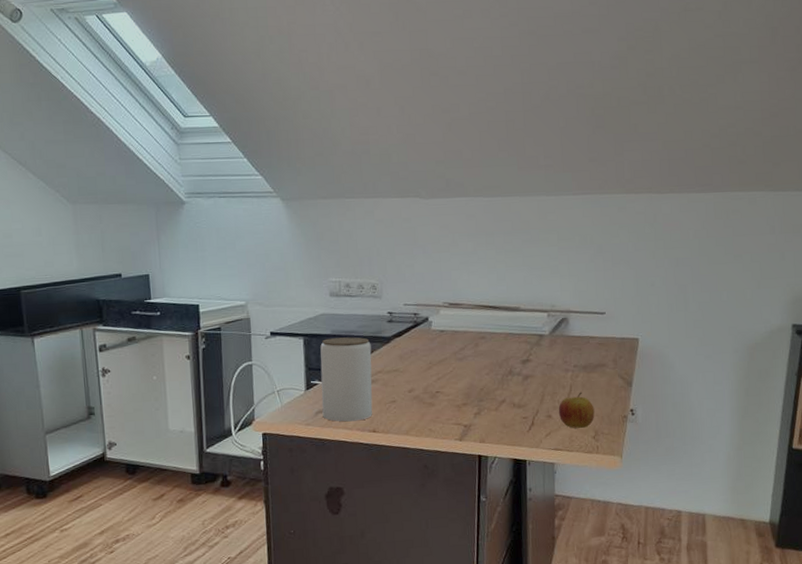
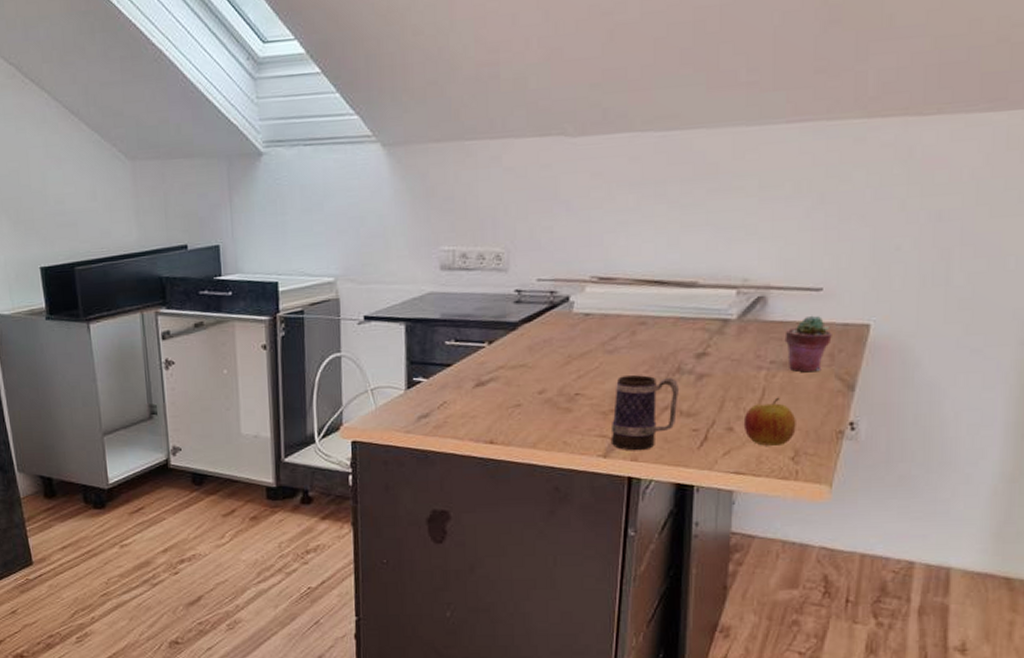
jar: present [320,337,373,422] -> none [425,322,492,430]
mug: none [463,376,511,435] -> present [610,375,678,451]
potted succulent: none [582,332,614,373] -> present [784,315,832,372]

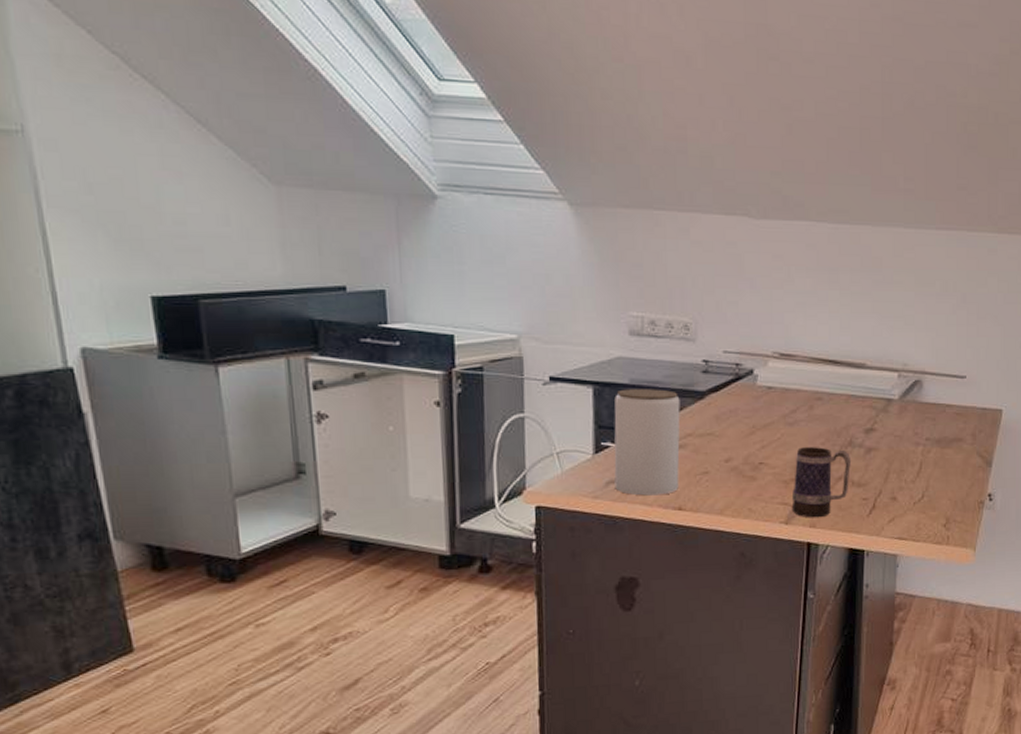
jar: none [425,322,492,430] -> present [614,389,681,496]
apple: present [743,397,796,447] -> none [905,470,947,515]
potted succulent: present [784,315,832,372] -> none [937,399,974,448]

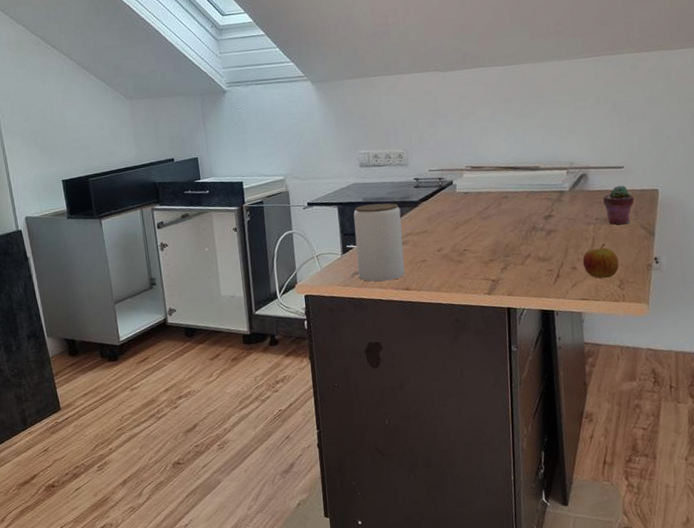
mug: present [791,447,850,518] -> none [491,233,536,289]
apple: none [905,470,947,515] -> present [582,243,619,279]
potted succulent: none [937,399,974,448] -> present [602,185,635,225]

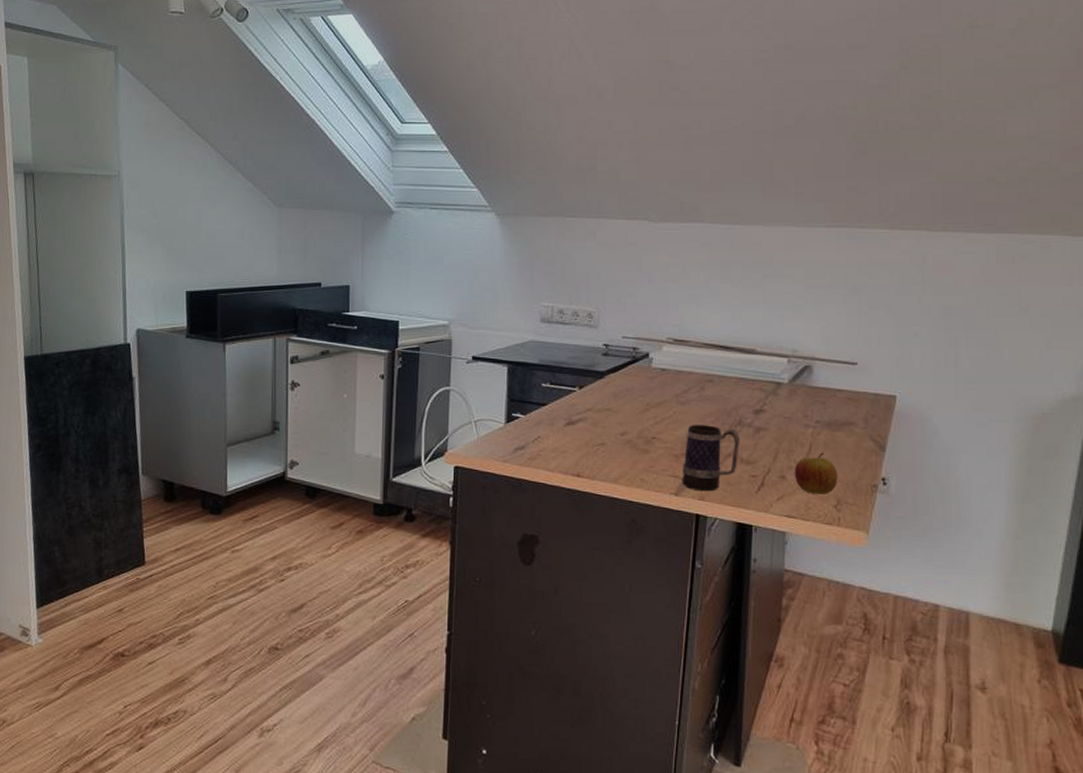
jar: present [353,203,405,282] -> none [522,368,582,462]
mug: none [491,233,536,289] -> present [681,425,740,492]
potted succulent: present [602,185,635,225] -> none [827,384,866,432]

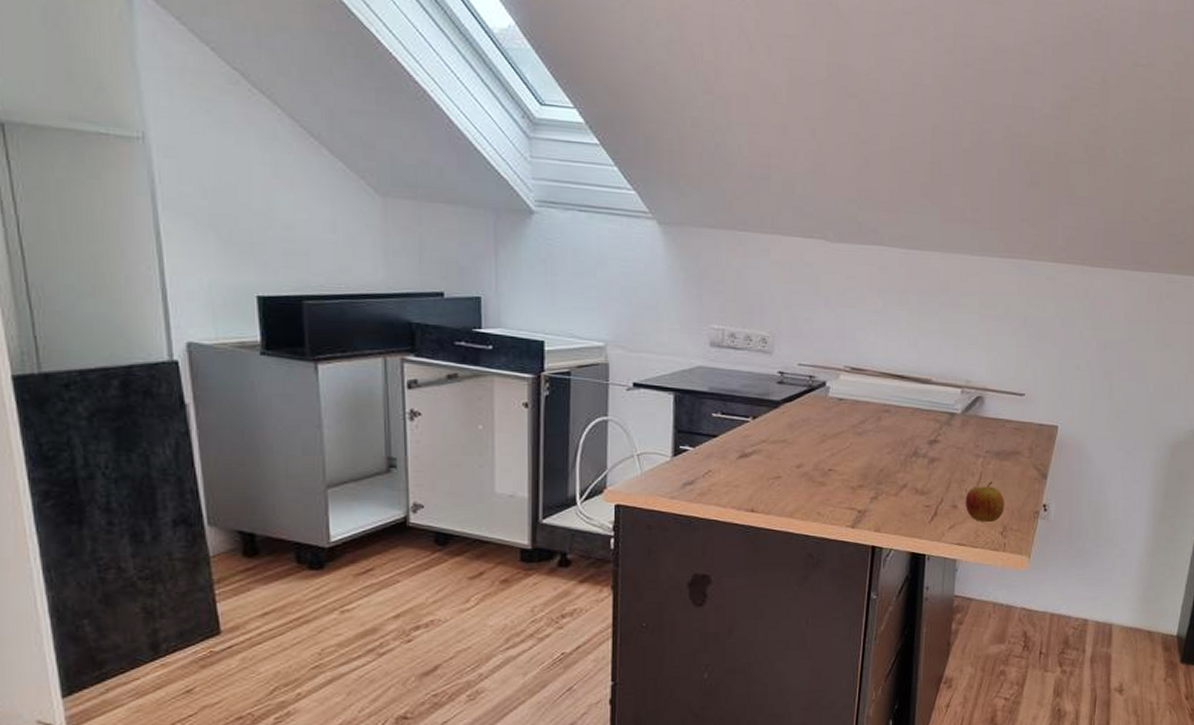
mug: present [681,425,740,492] -> none [858,456,915,523]

